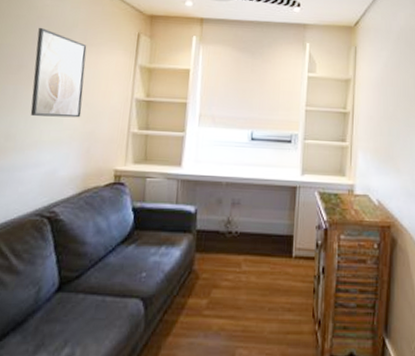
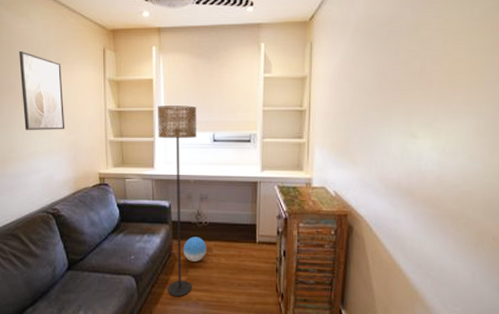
floor lamp: none [183,98,236,326] -> present [158,105,197,297]
ball: none [206,249,235,280] -> present [183,237,206,262]

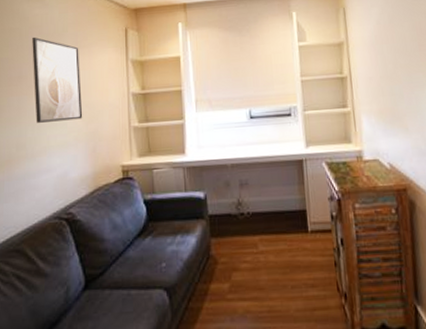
floor lamp: present [158,105,197,297] -> none [187,81,237,311]
ball: present [183,237,206,262] -> none [223,231,251,263]

